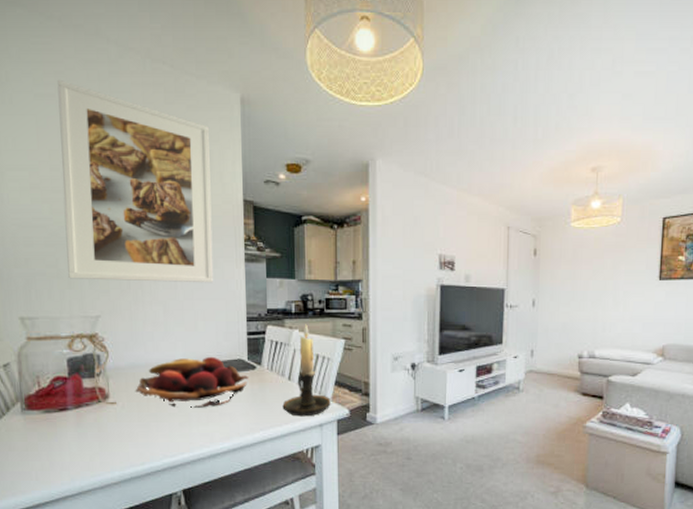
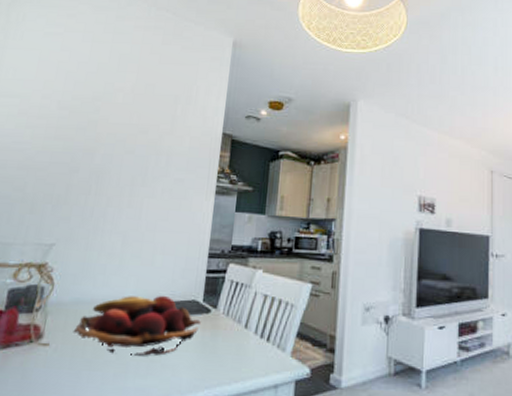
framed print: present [57,79,214,283] -> none [33,21,199,215]
candle holder: present [282,324,331,417] -> none [234,264,290,375]

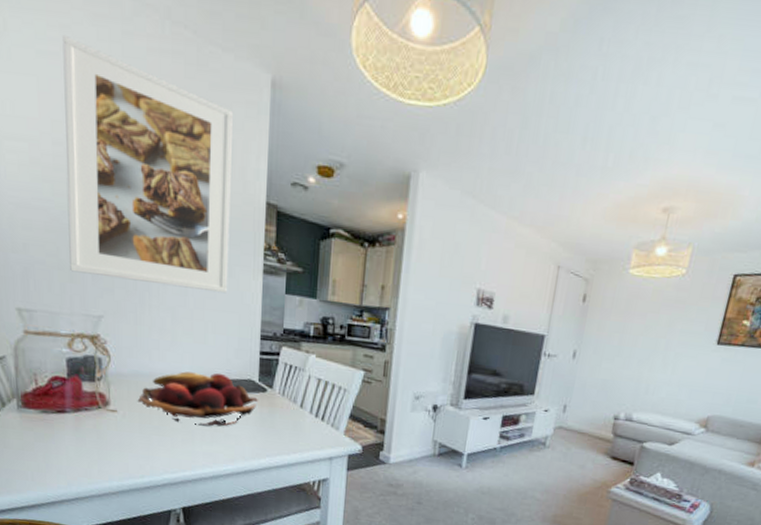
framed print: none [33,21,199,215] -> present [62,34,233,294]

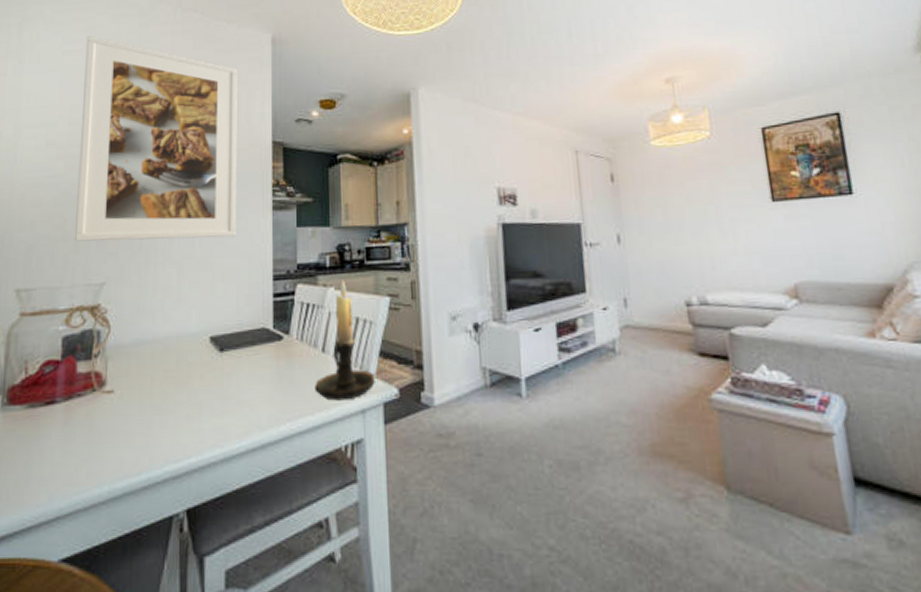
fruit basket: present [137,371,259,427] -> none [137,325,275,395]
candle holder: none [291,350,344,448] -> present [315,280,375,401]

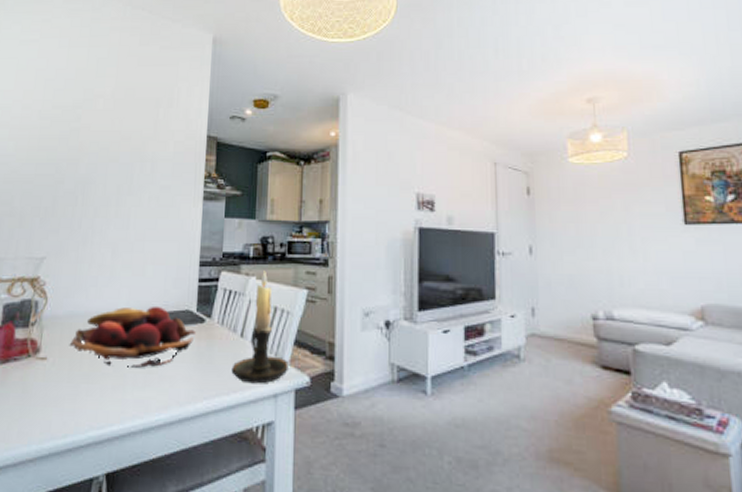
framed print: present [75,35,237,242] -> none [21,26,179,223]
fruit basket: none [137,325,275,395] -> present [69,305,197,368]

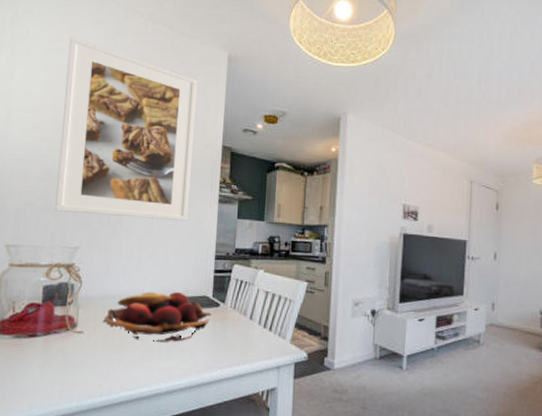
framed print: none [21,26,179,223] -> present [55,36,197,222]
candle holder: present [231,271,289,384] -> none [242,265,290,358]

